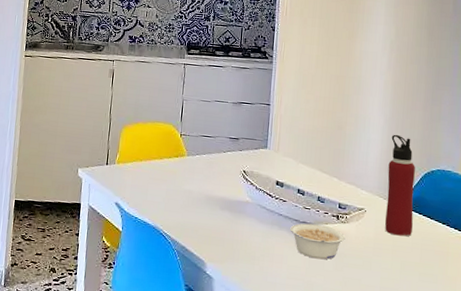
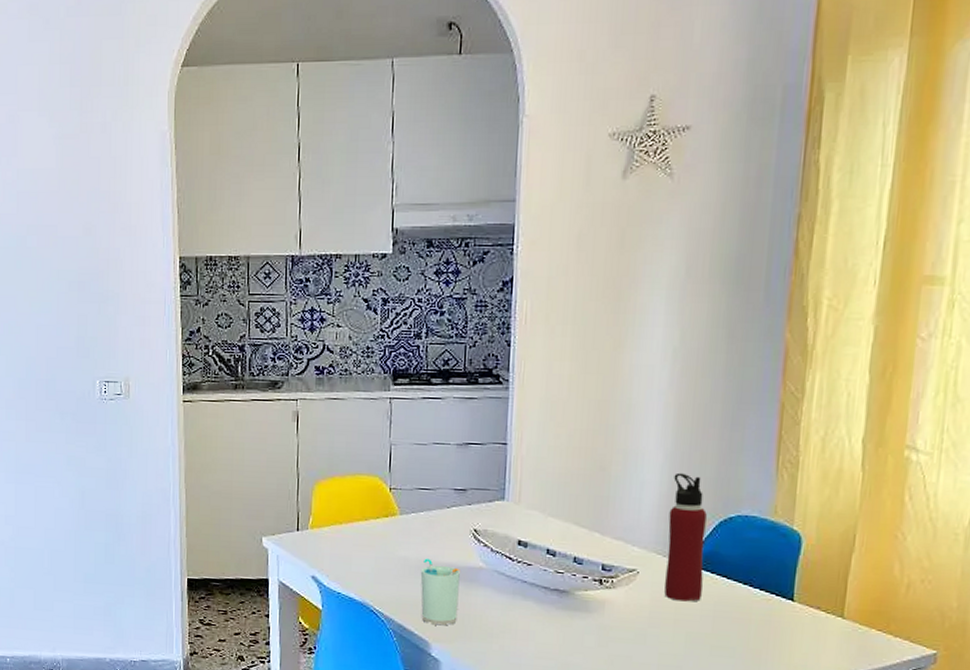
cup: none [200,192,232,249] -> present [420,558,460,626]
legume: present [290,223,346,260] -> none [538,591,611,635]

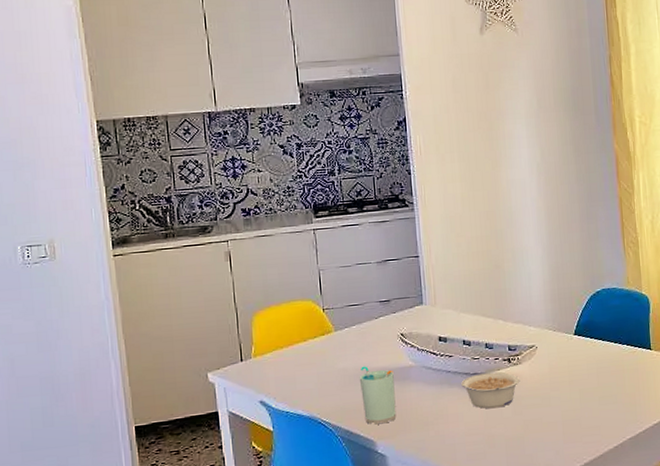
legume: none [538,591,611,635] -> present [461,372,520,409]
water bottle: present [664,472,707,602] -> none [552,261,586,366]

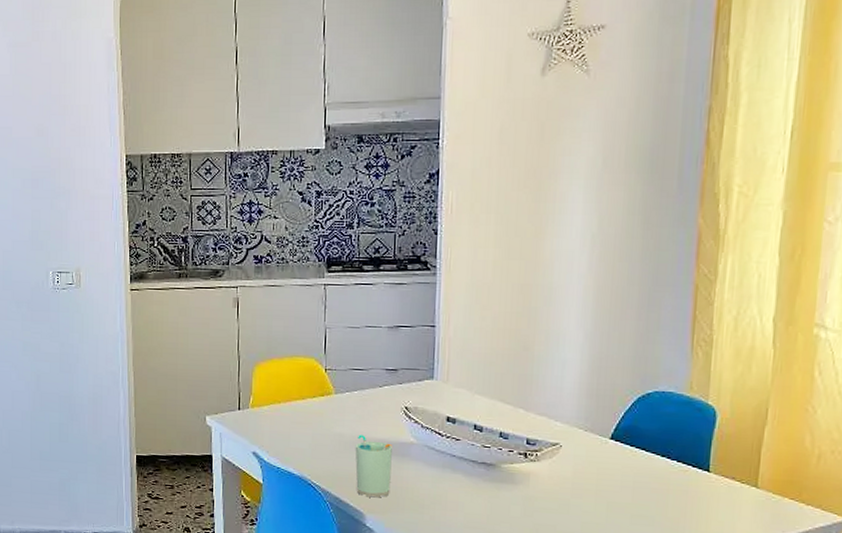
legume: present [461,372,520,409] -> none [466,464,536,505]

